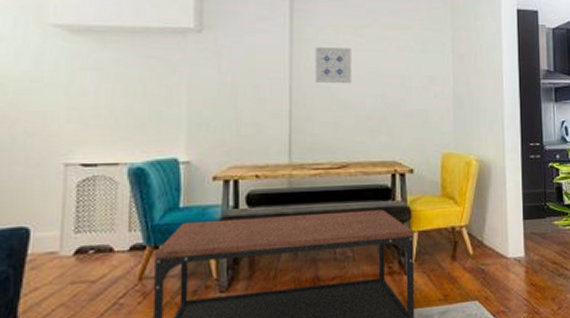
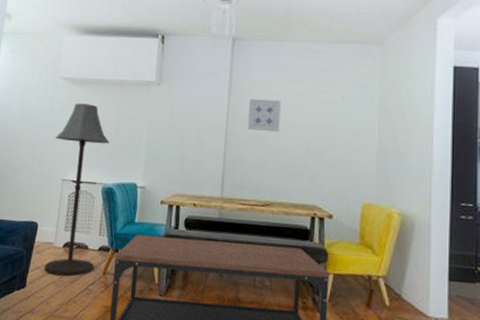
floor lamp: none [46,59,135,295] -> present [44,103,110,277]

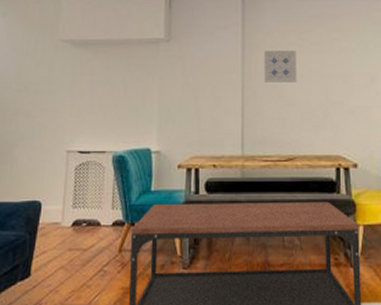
floor lamp: present [44,103,110,277] -> none [51,66,119,259]

